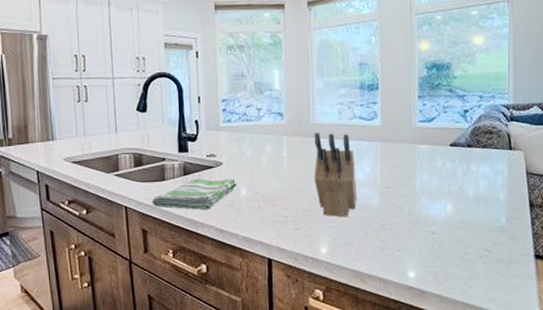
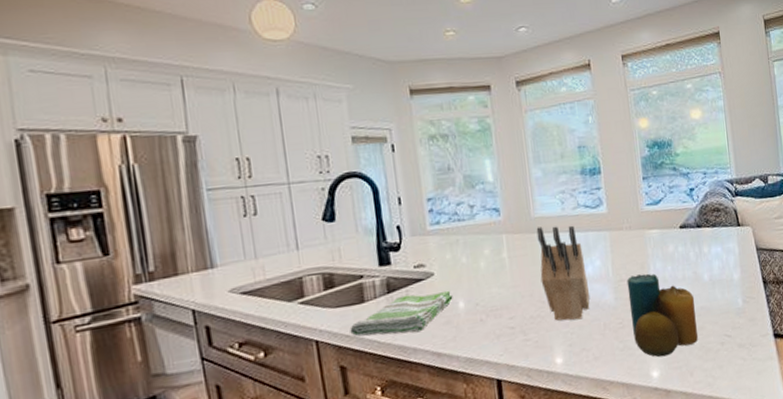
candle: none [393,184,458,261] -> present [626,273,699,357]

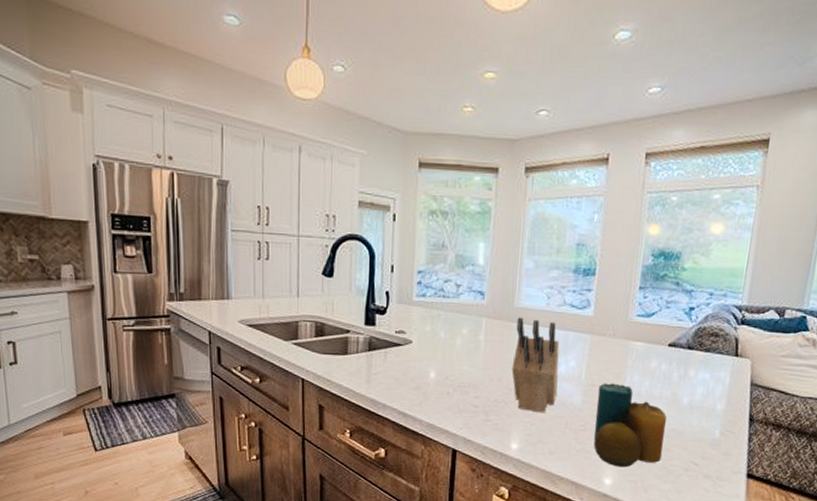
dish towel: present [349,290,453,337] -> none [331,355,426,391]

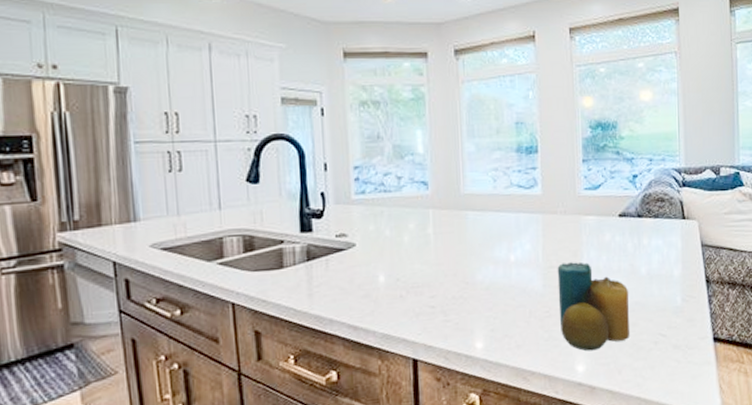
knife block: present [511,317,560,413] -> none [465,204,517,305]

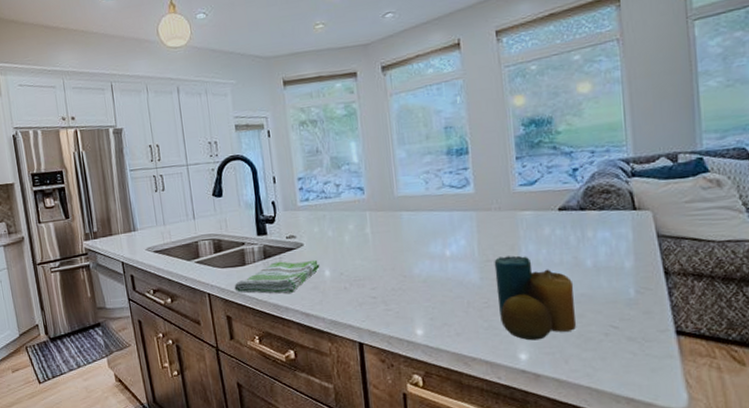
dish towel: none [267,263,374,304] -> present [234,260,320,294]

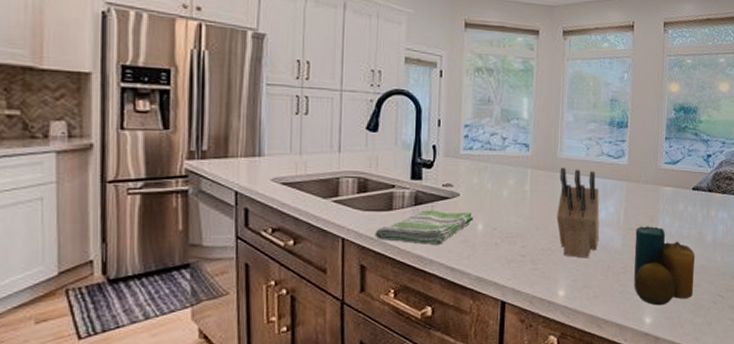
knife block: none [399,204,453,296] -> present [556,167,600,259]

